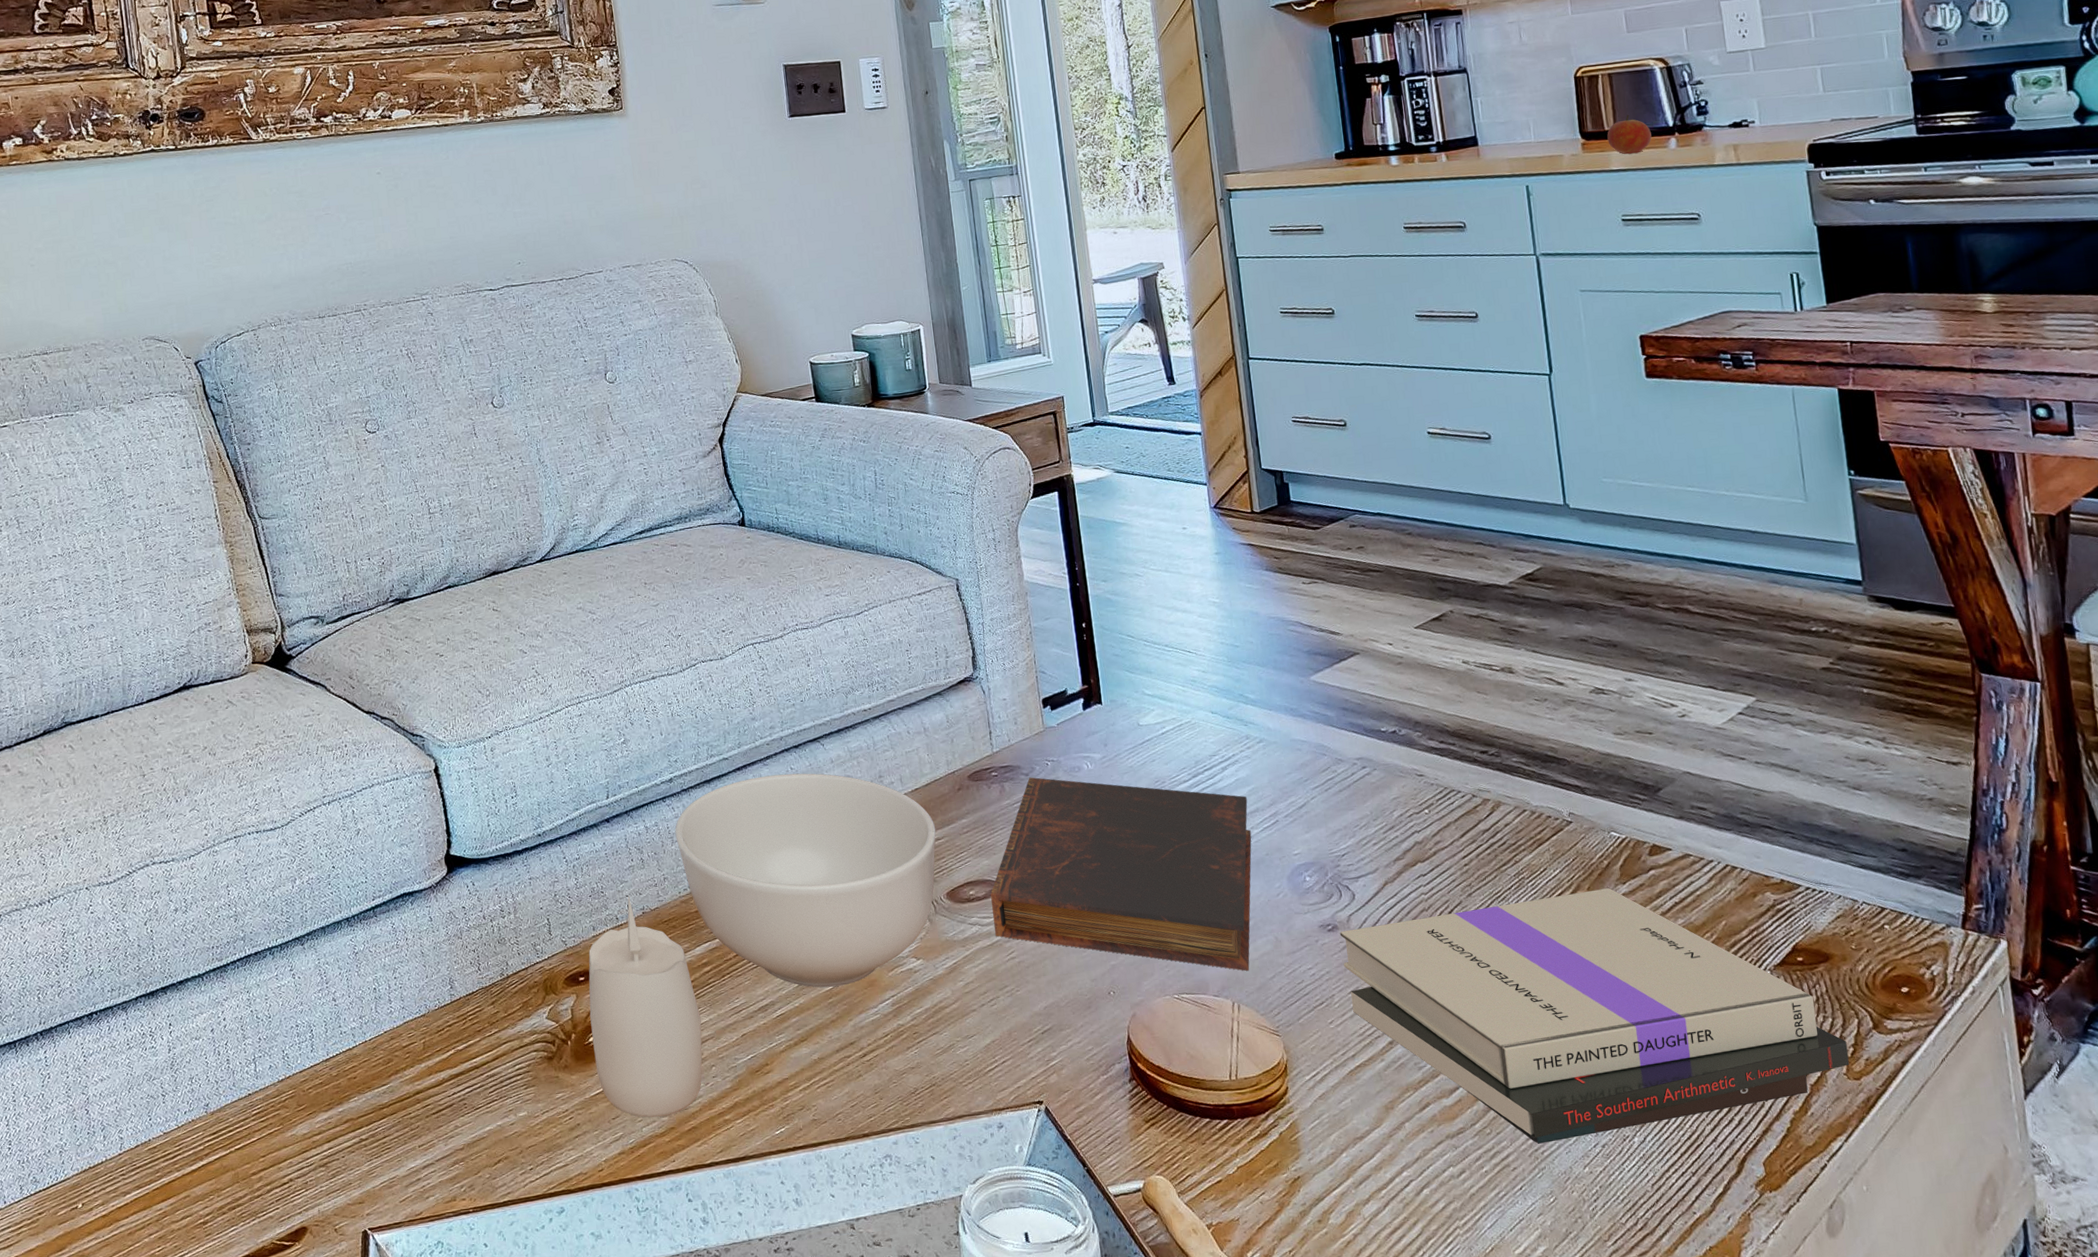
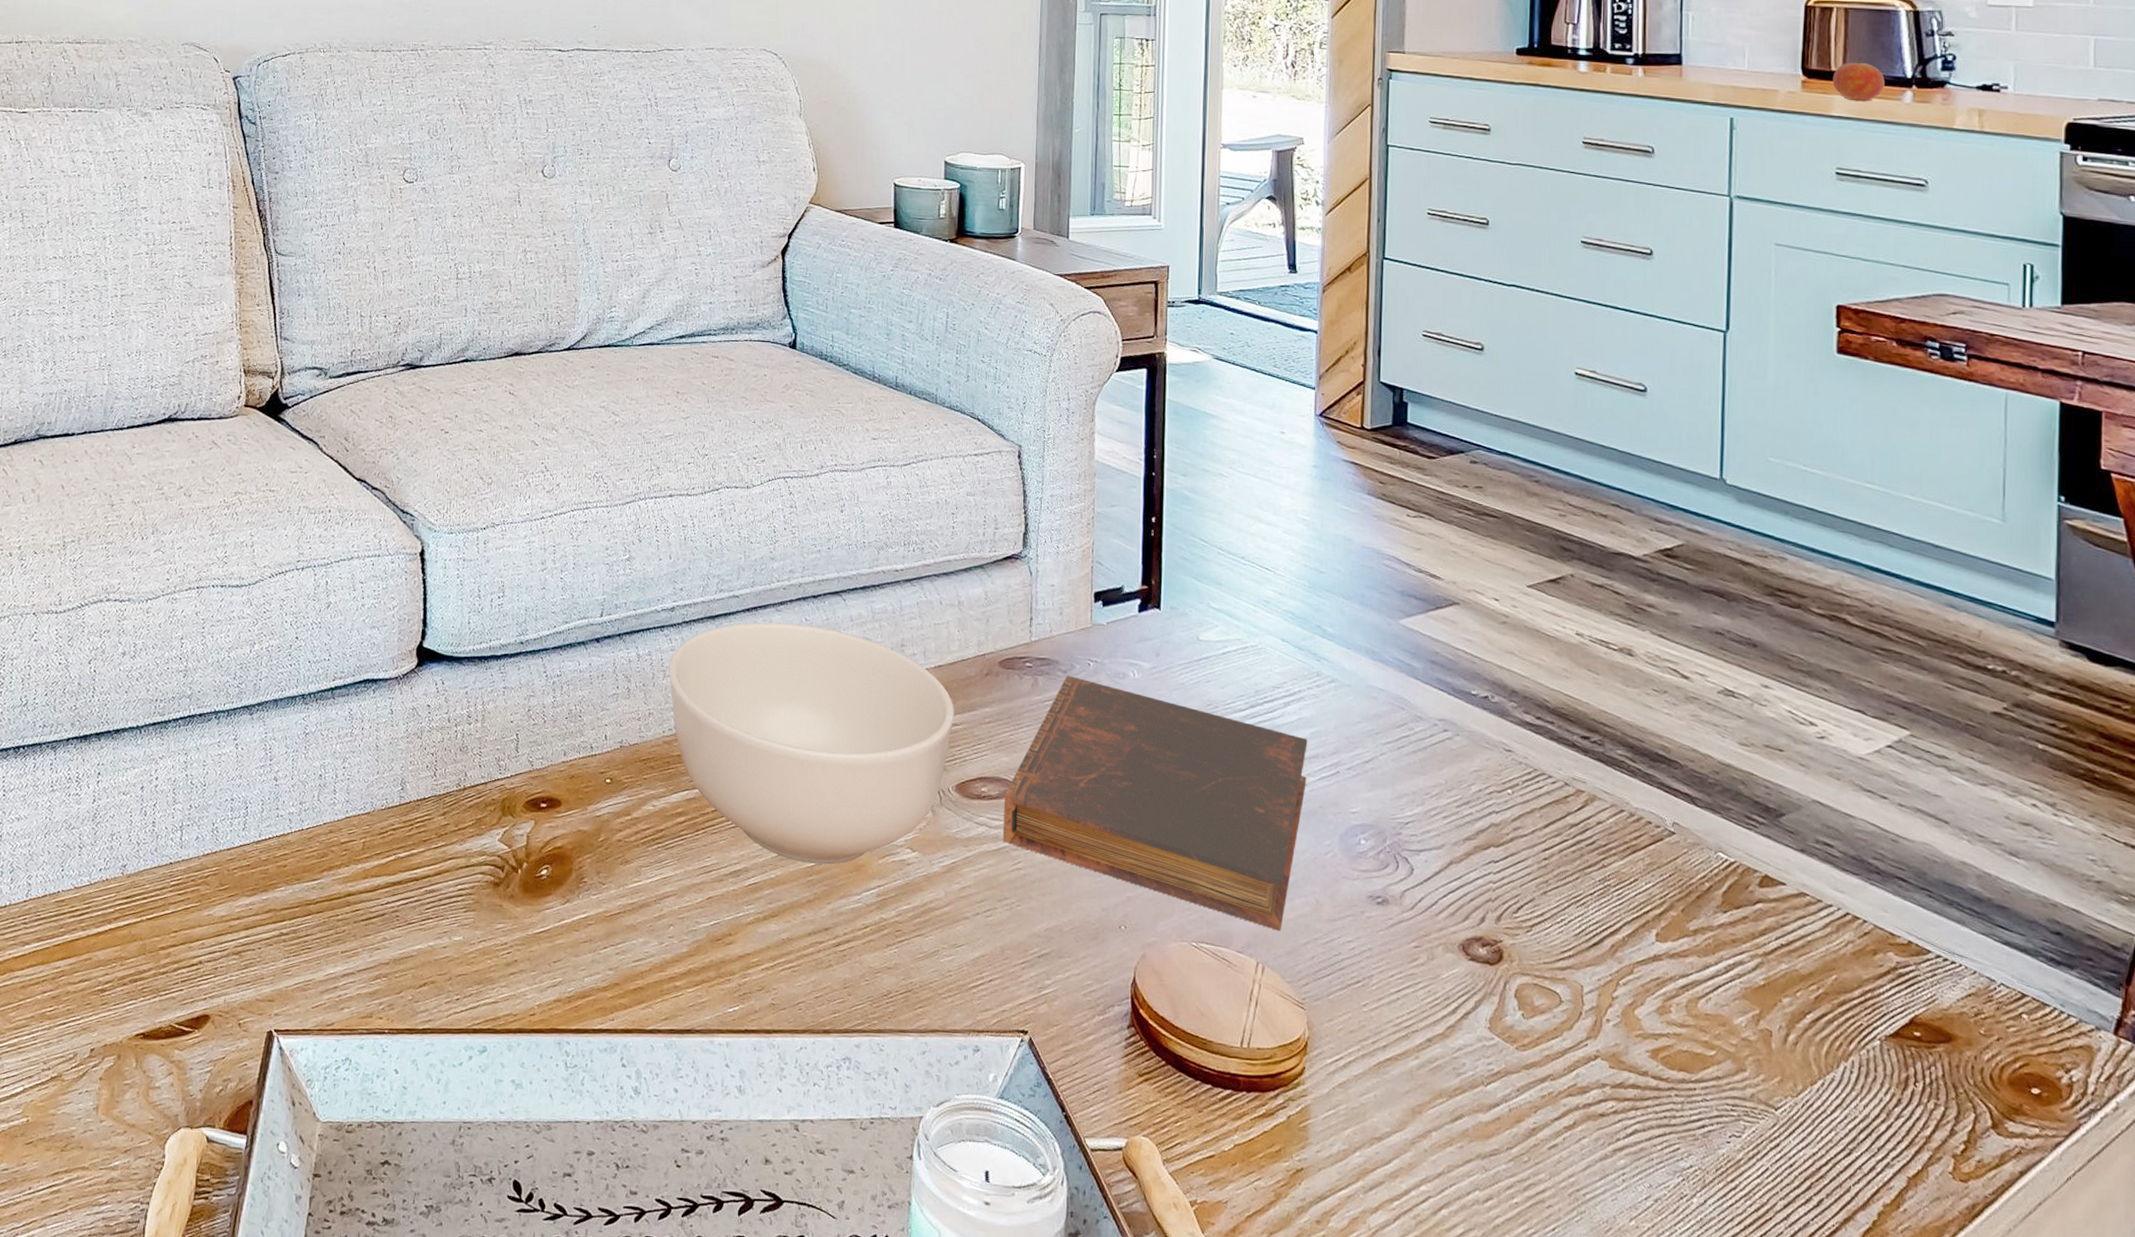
candle: present [588,894,703,1118] -> none [544,724,666,970]
books: present [1339,888,1850,1144] -> none [1389,906,1958,1187]

